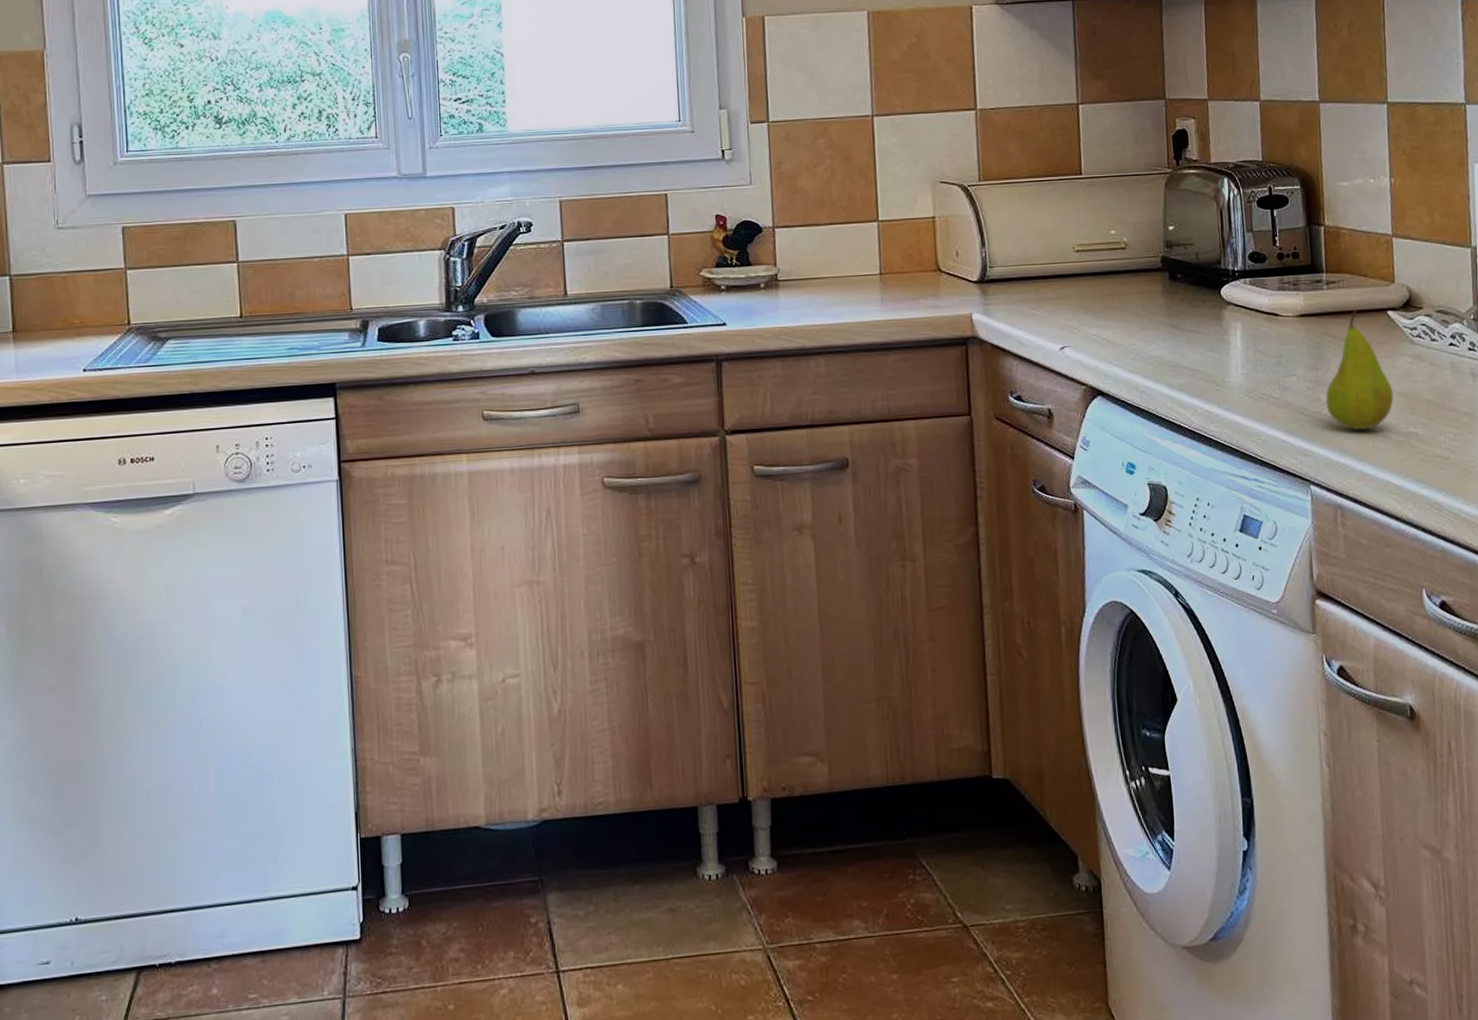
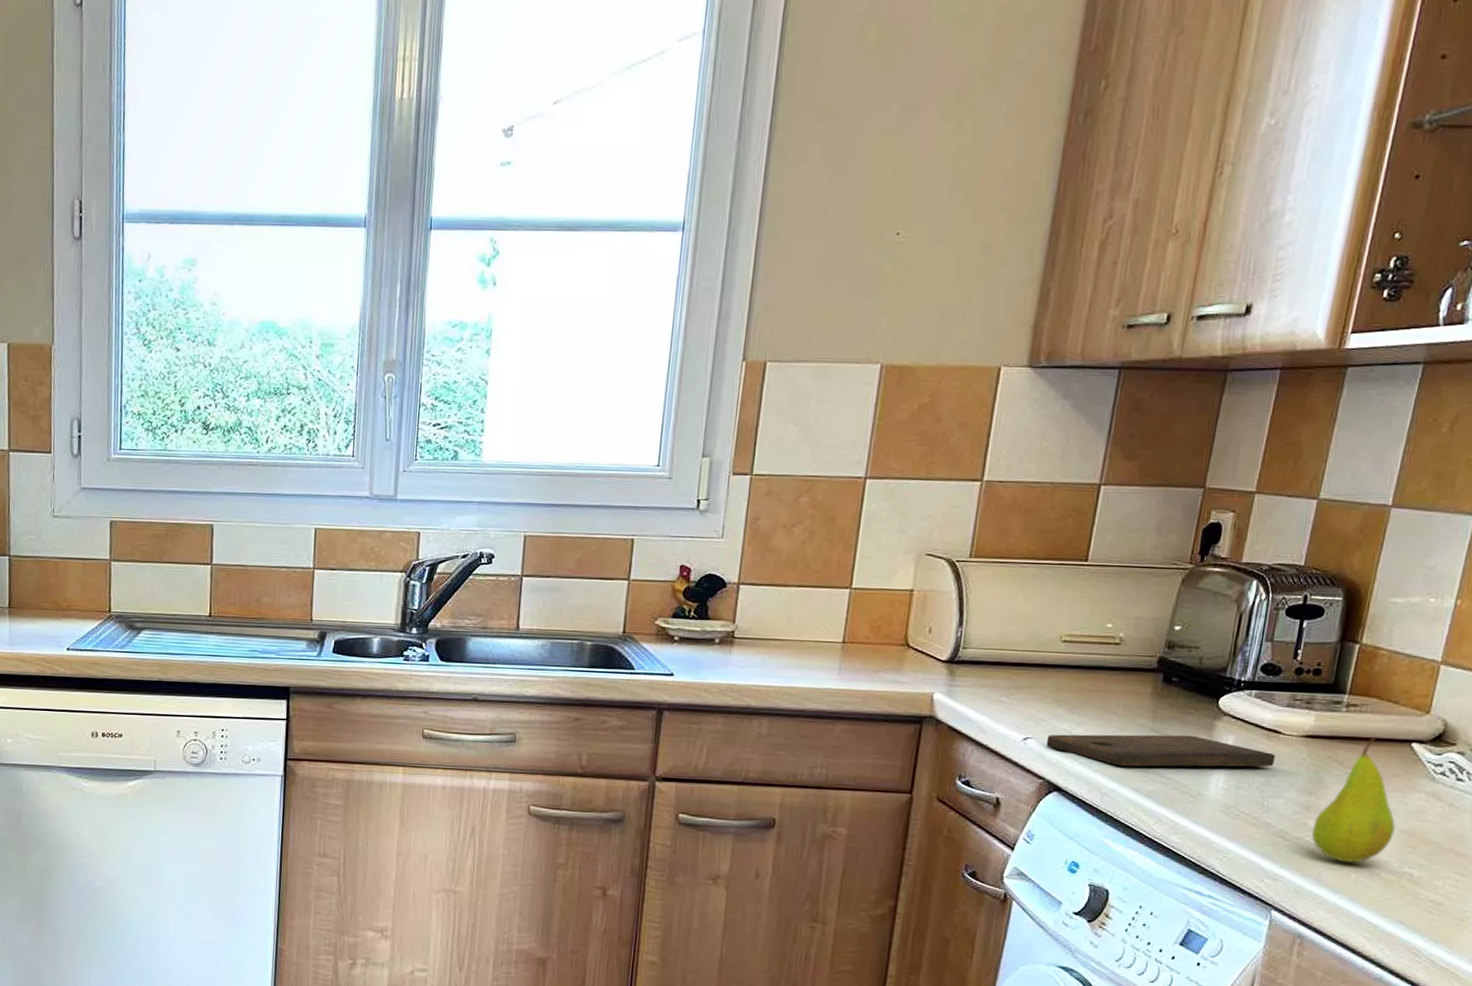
cutting board: none [1081,326,1280,364] -> present [1046,734,1275,767]

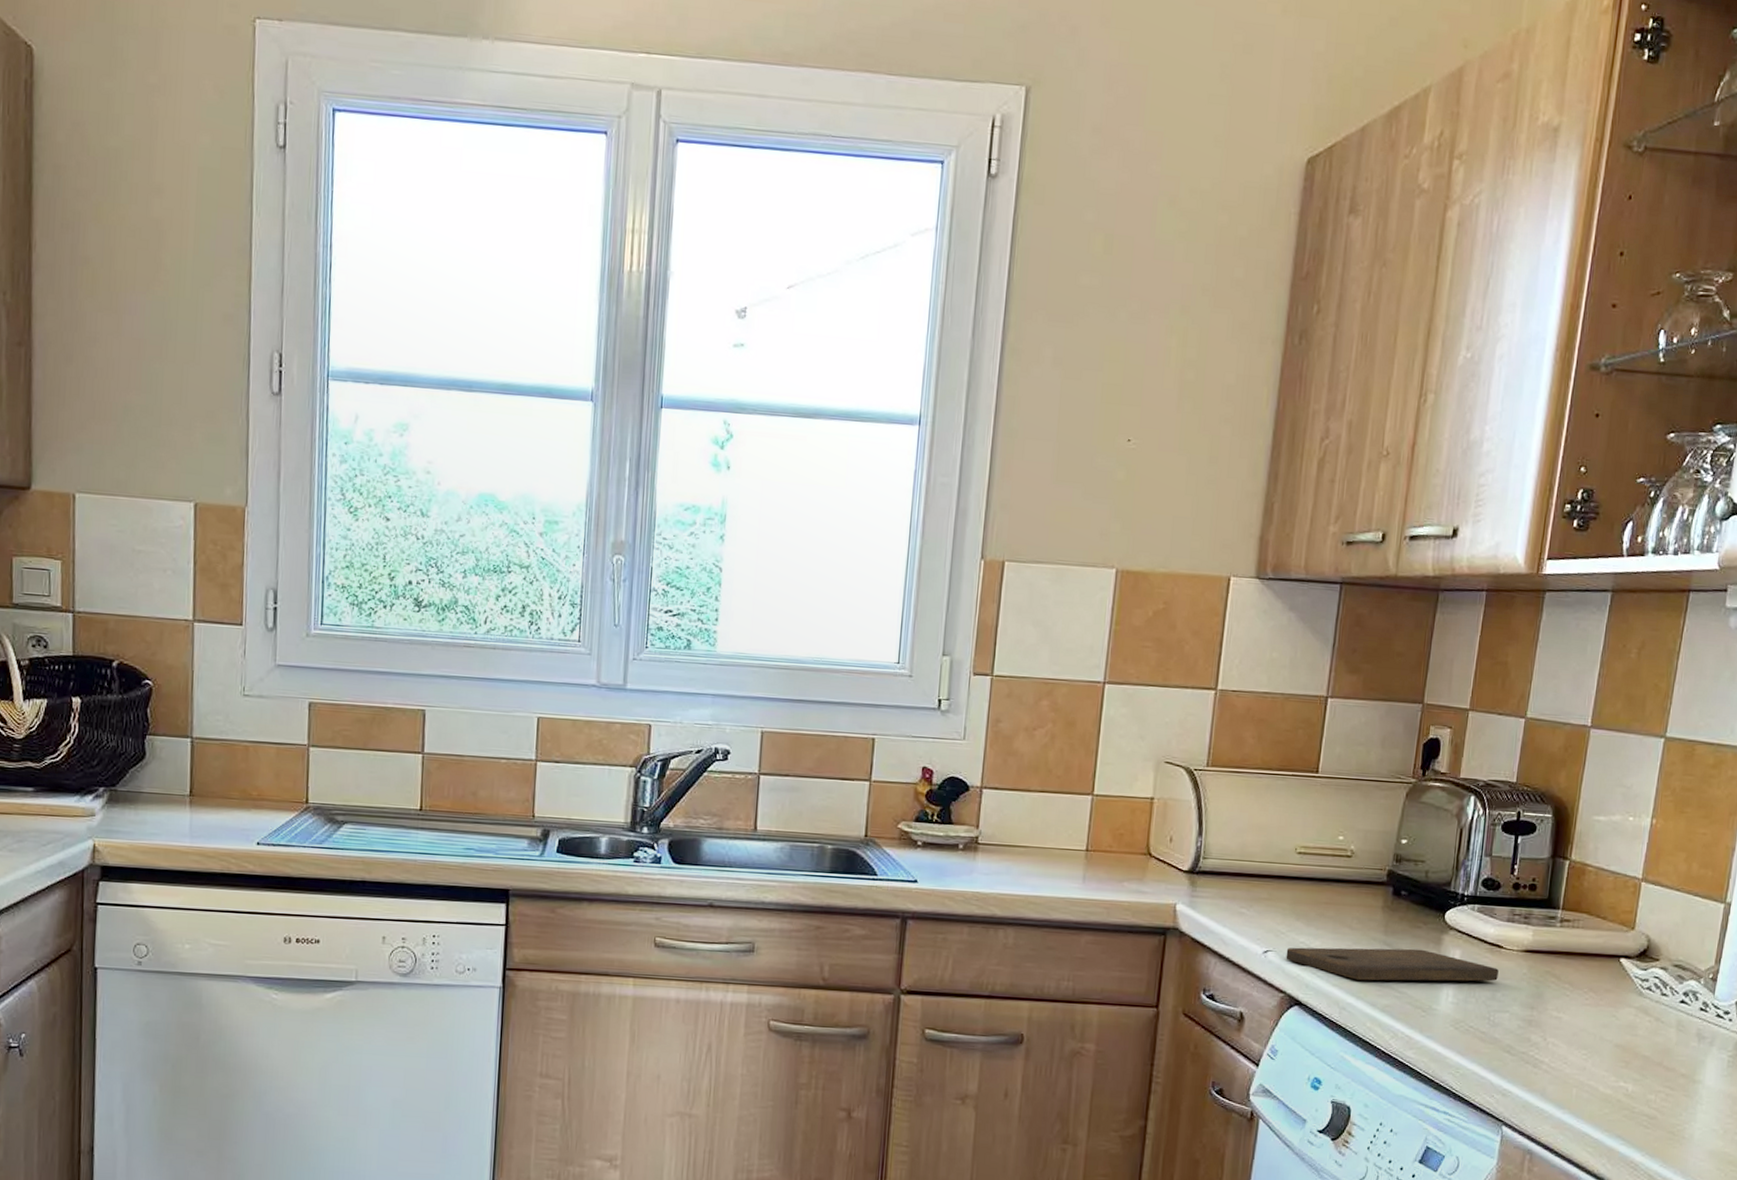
fruit: present [1311,738,1396,863] -> none [1535,953,1610,1078]

